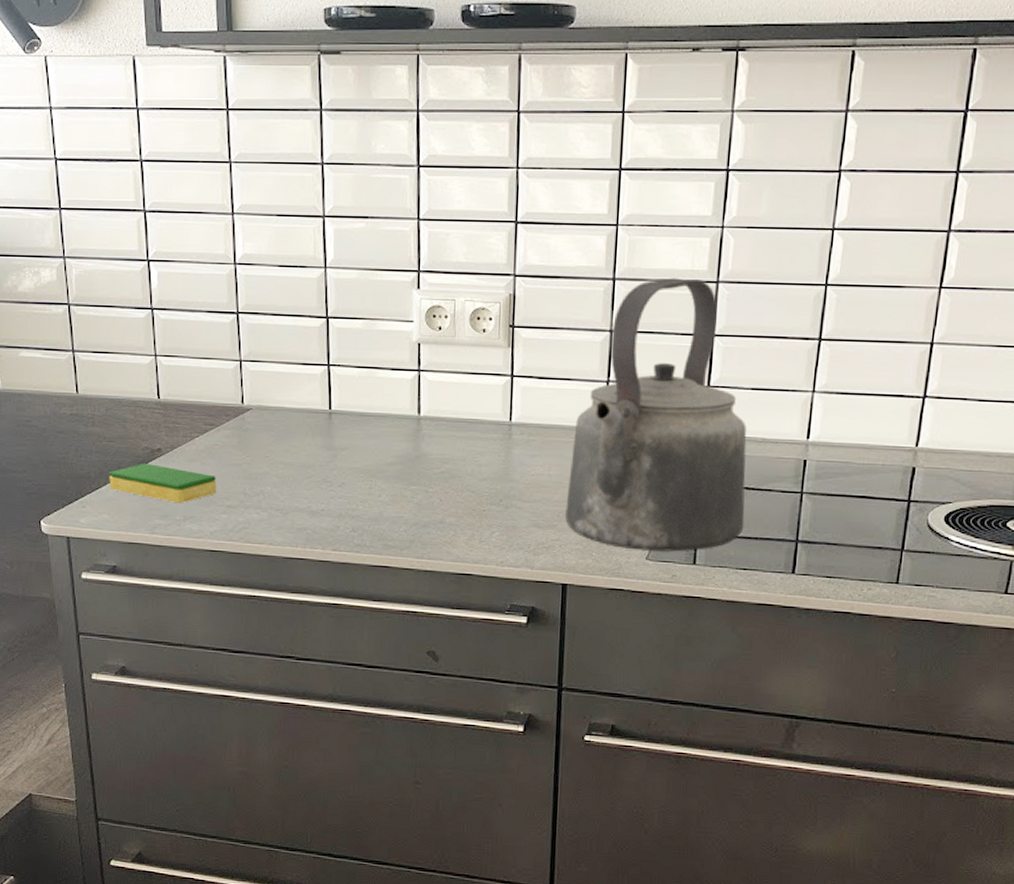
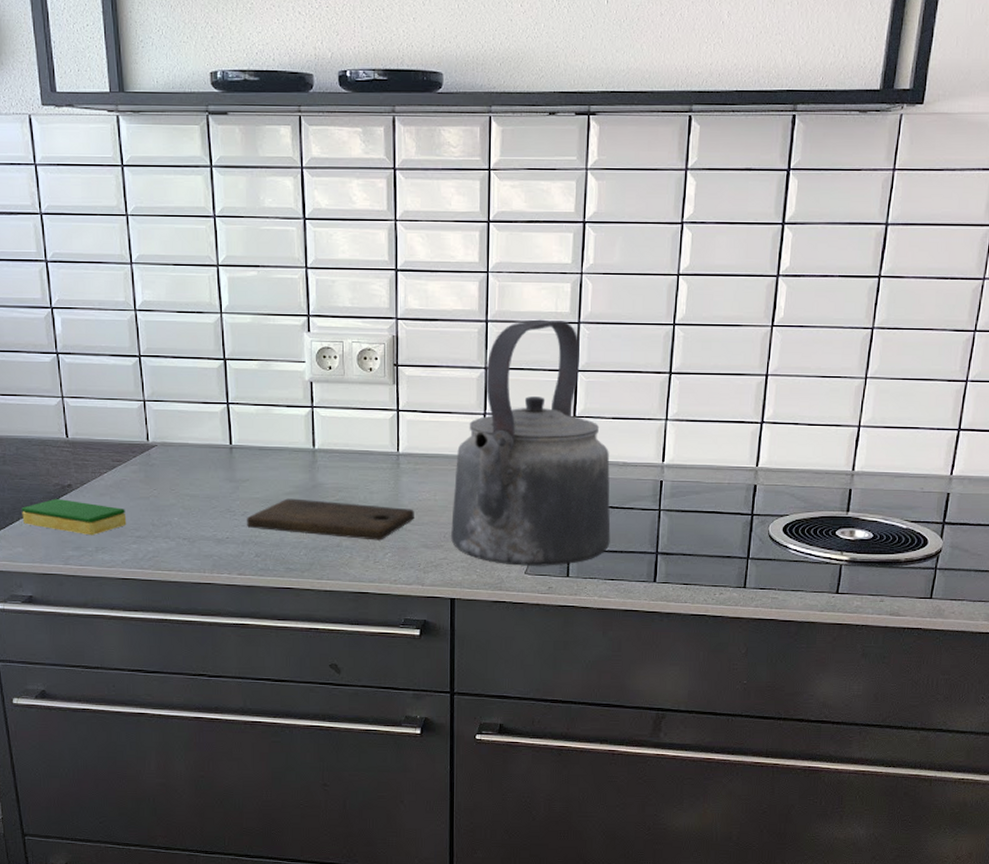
cutting board: none [344,469,526,518] -> present [247,498,414,541]

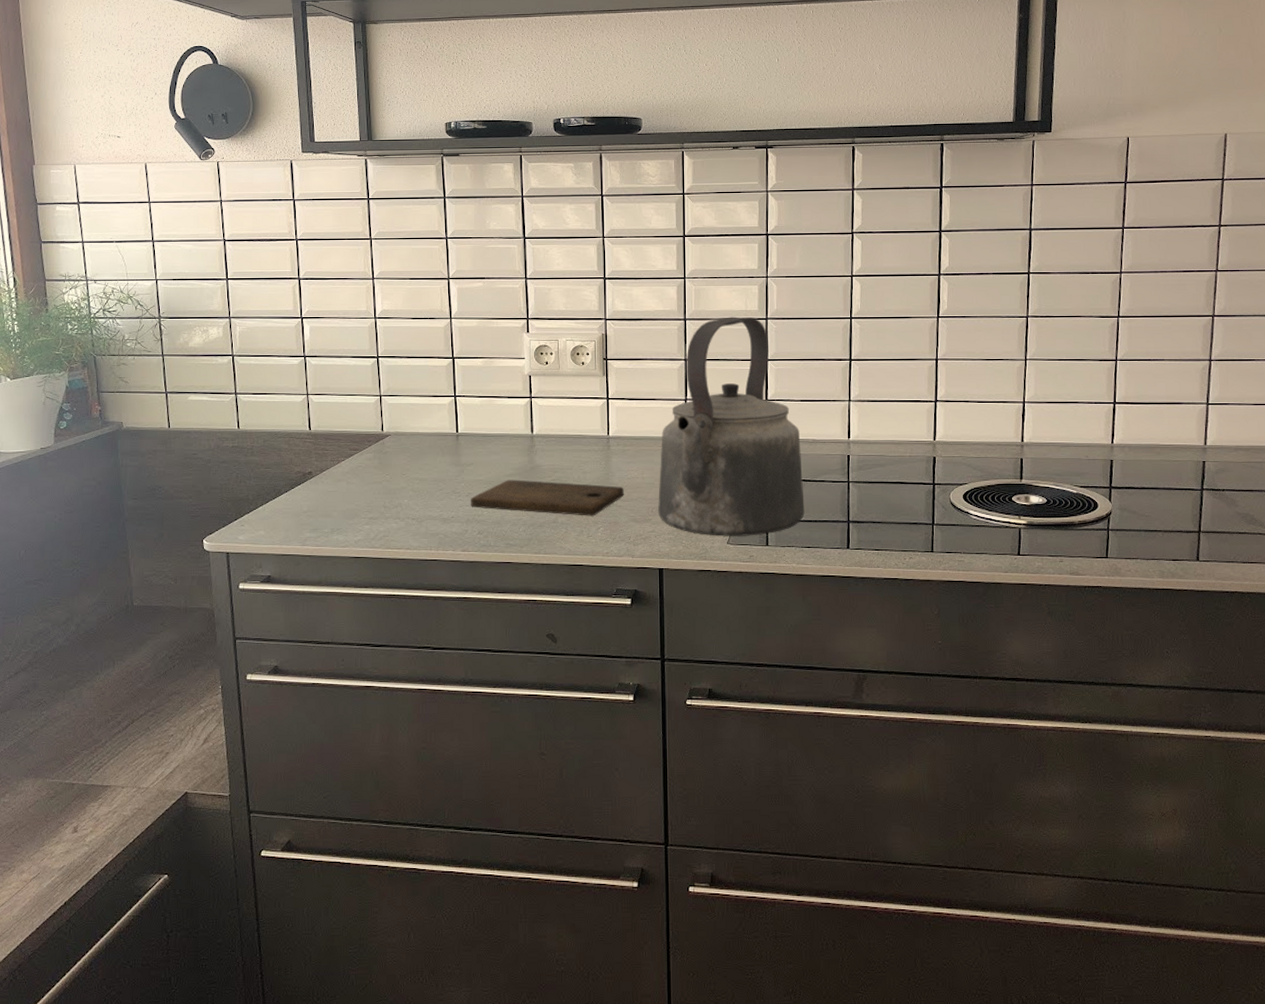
dish sponge: present [22,498,127,536] -> none [265,484,361,518]

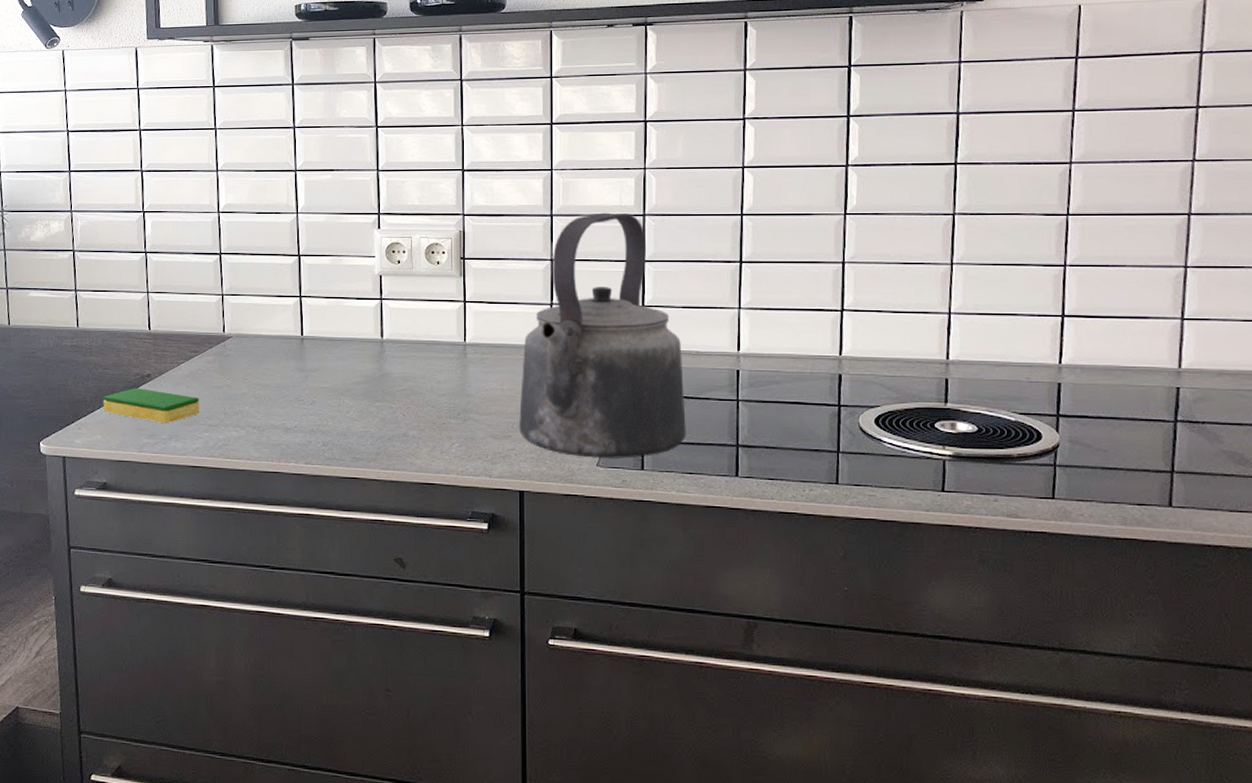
dish sponge: none [265,484,361,518] -> present [103,387,200,424]
cutting board: present [471,479,624,516] -> none [315,388,481,430]

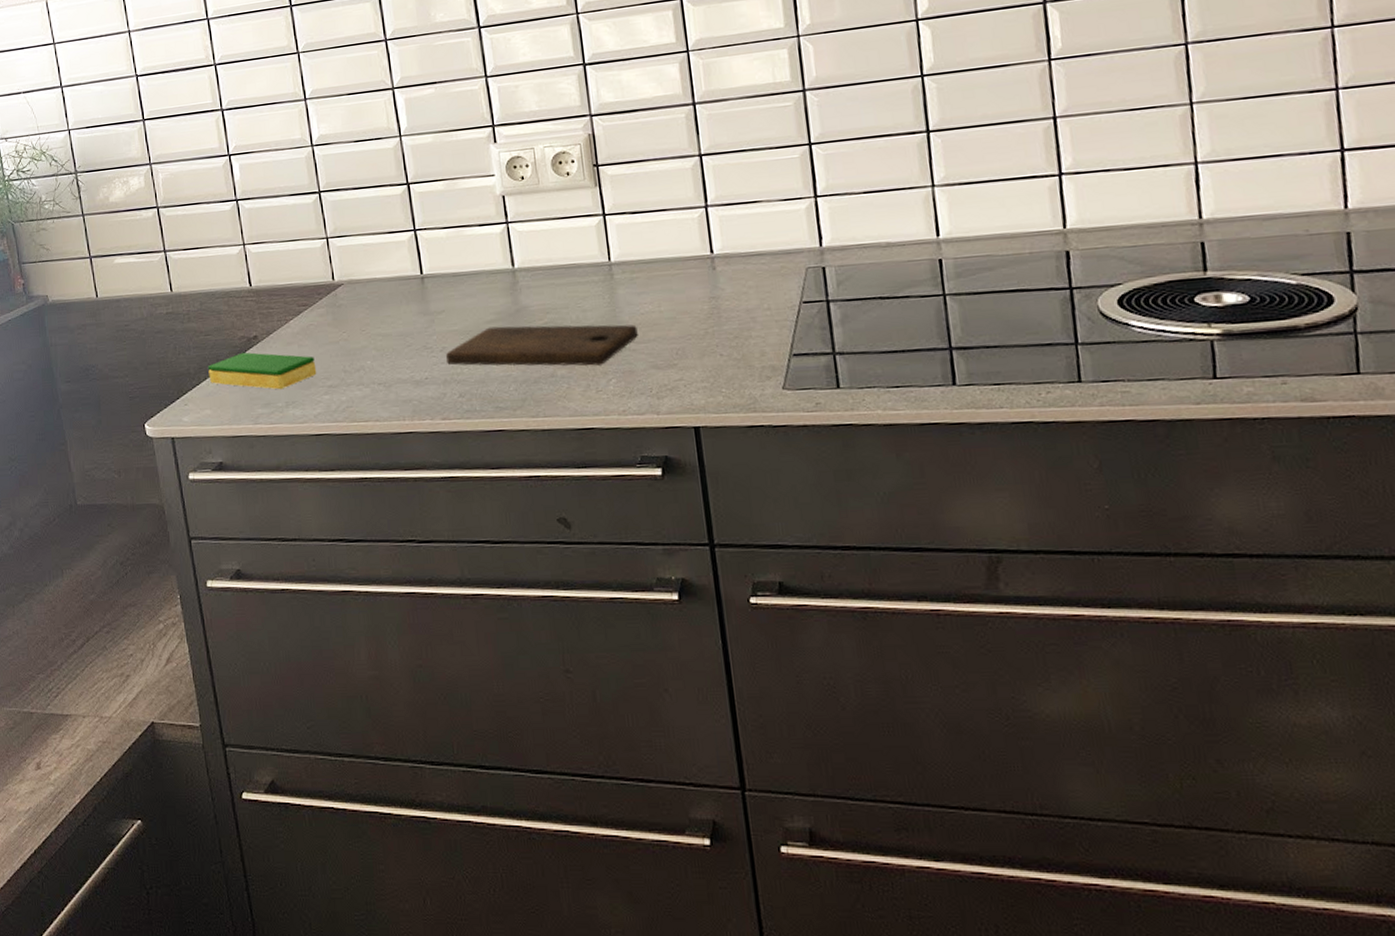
cutting board: none [315,388,481,430] -> present [446,324,638,366]
kettle: present [519,212,686,458] -> none [679,90,886,381]

